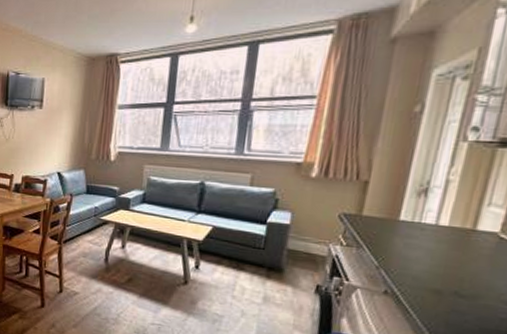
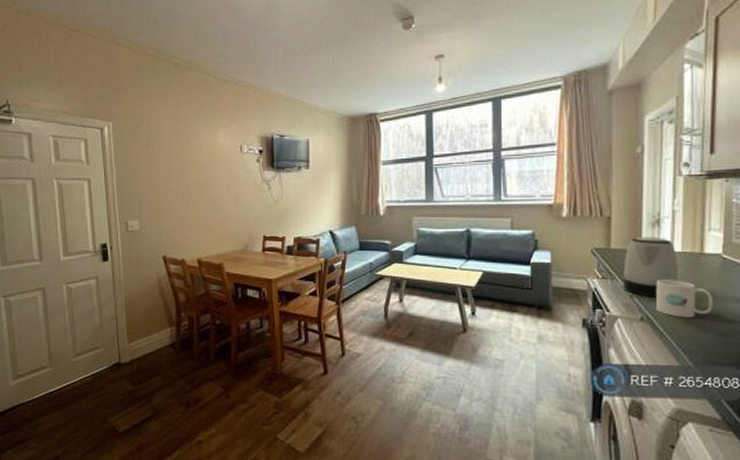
kettle: none [370,205,442,272] -> present [623,236,679,298]
mug: none [405,253,477,298] -> present [656,280,713,318]

